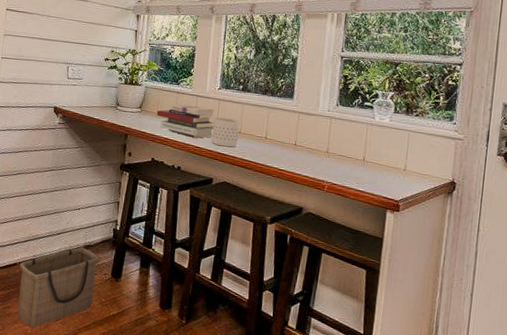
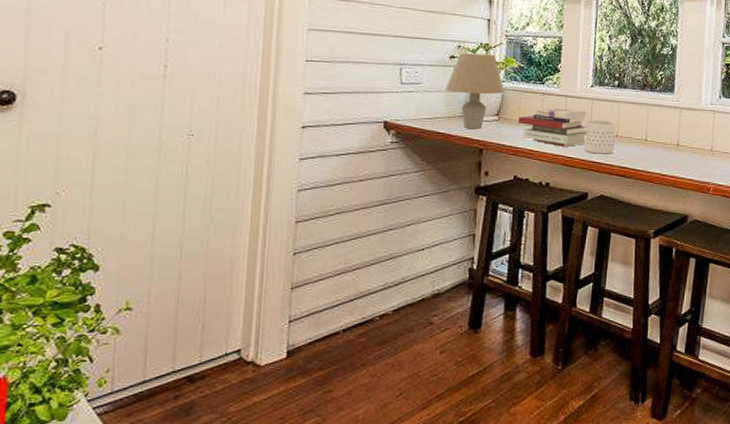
basket: present [17,247,100,328] -> none [343,298,452,413]
table lamp: none [100,56,147,118] -> present [445,53,505,130]

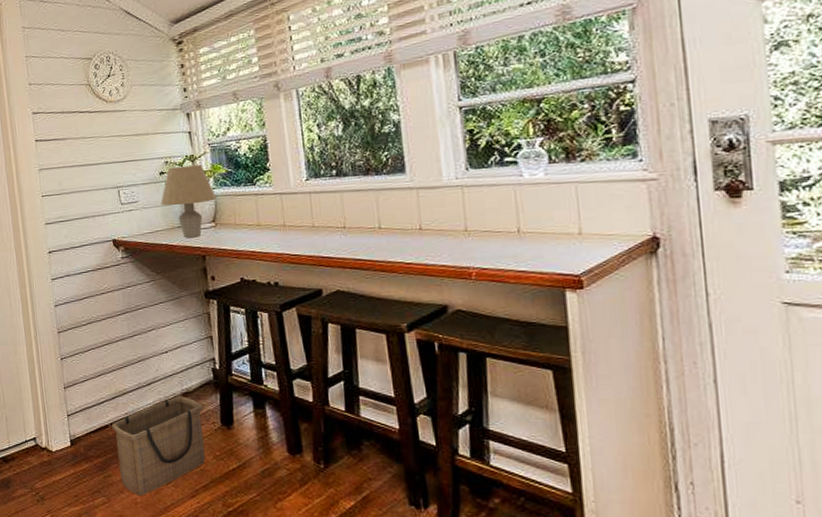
basket: none [343,298,452,413] -> present [112,396,206,496]
books: present [519,106,587,147] -> none [236,205,311,245]
mug: present [584,120,616,154] -> none [307,212,344,249]

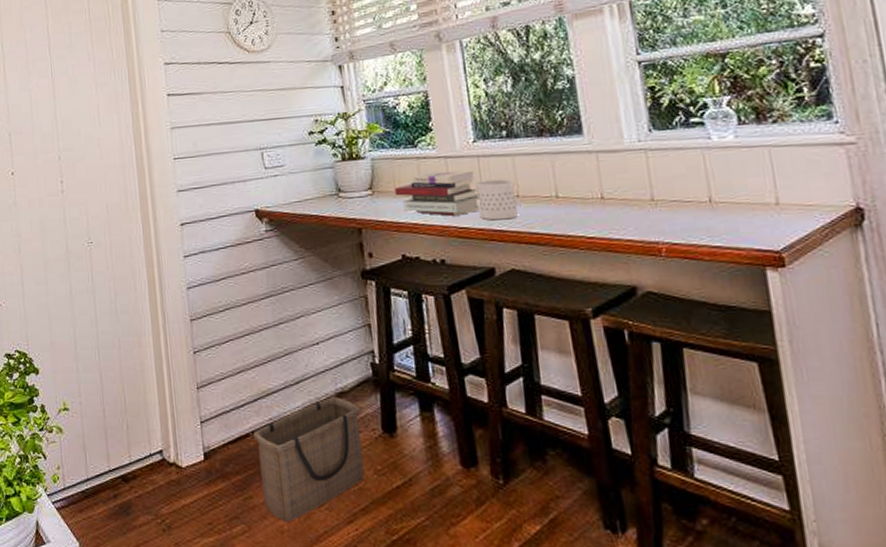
table lamp: present [160,164,217,238] -> none [309,123,374,208]
books: none [236,205,311,245] -> present [395,170,481,216]
mug: none [307,212,344,249] -> present [476,179,518,221]

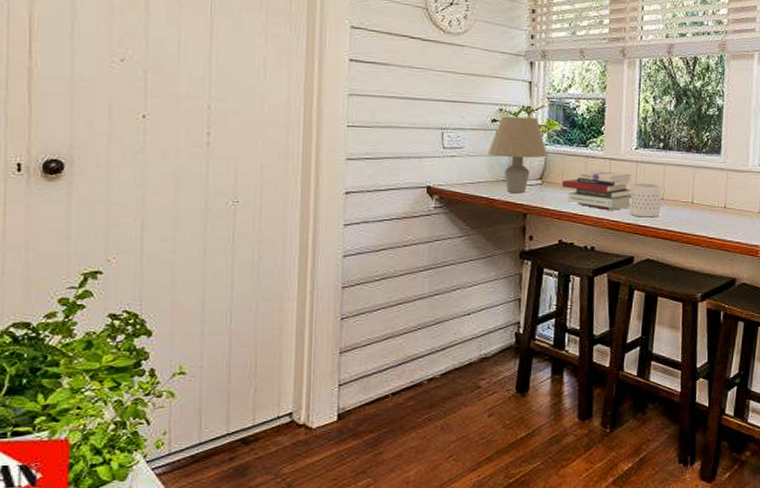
basket: present [253,397,365,523] -> none [393,362,500,474]
table lamp: none [309,123,374,208] -> present [487,116,548,194]

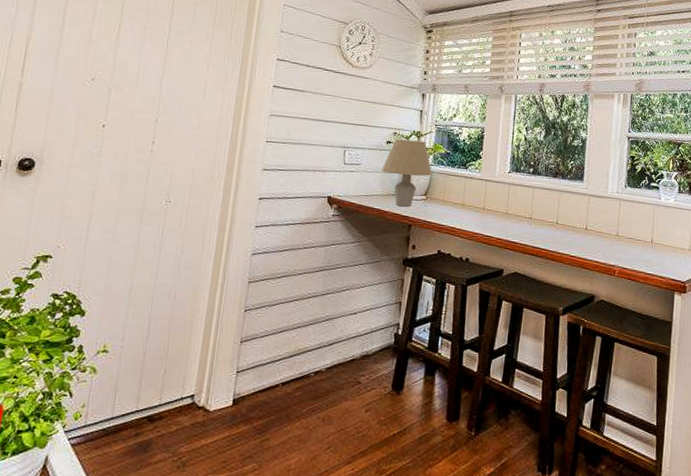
books: present [563,169,632,210] -> none [444,189,504,226]
mug: present [630,183,661,218] -> none [501,202,530,235]

